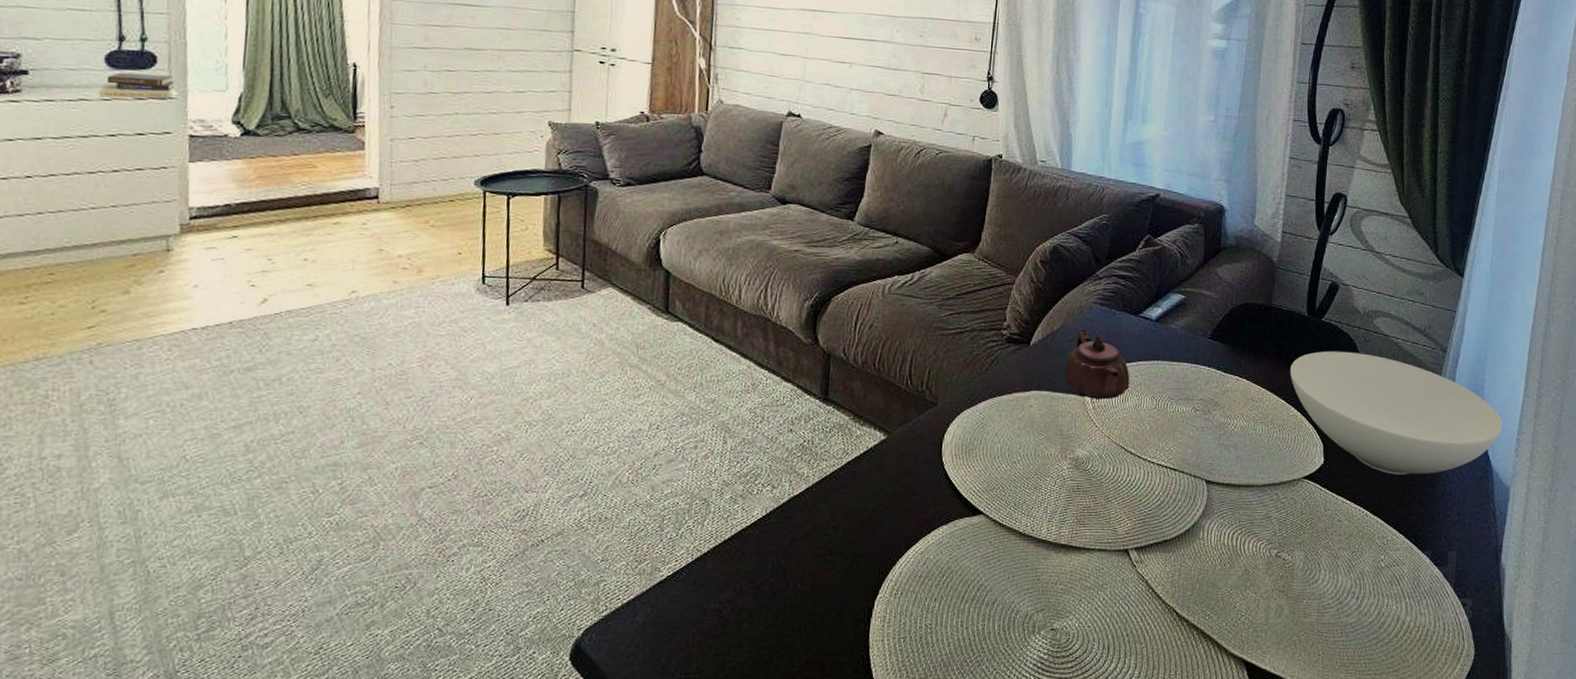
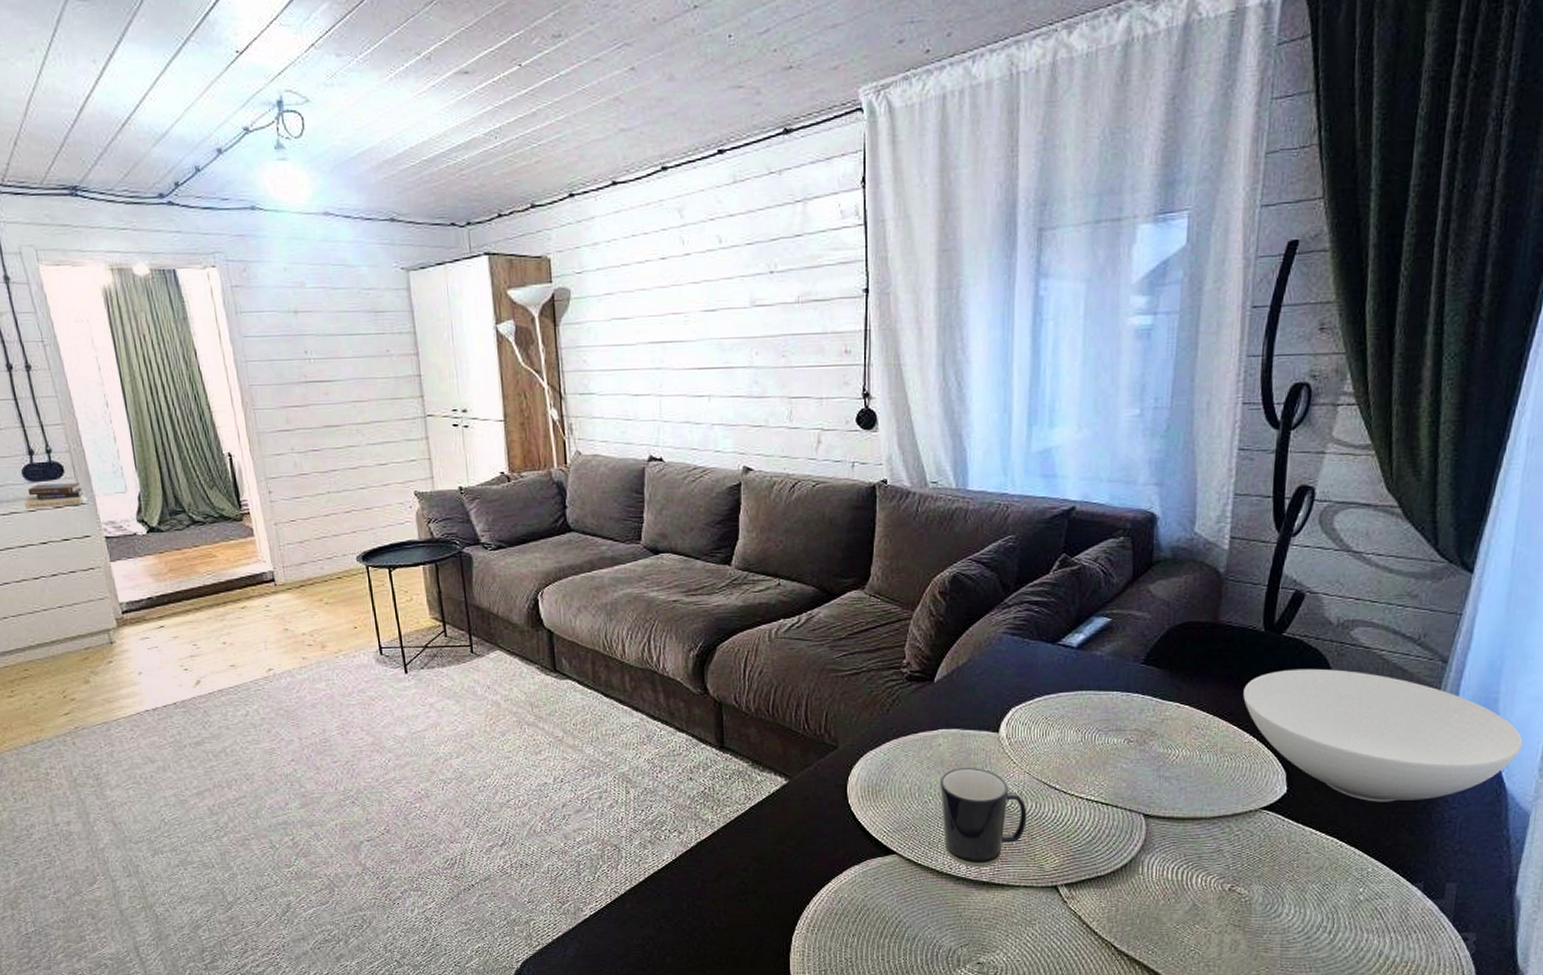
mug: none [1028,430,1105,530] -> present [939,768,1027,868]
teapot: present [1064,329,1130,400] -> none [975,662,1050,735]

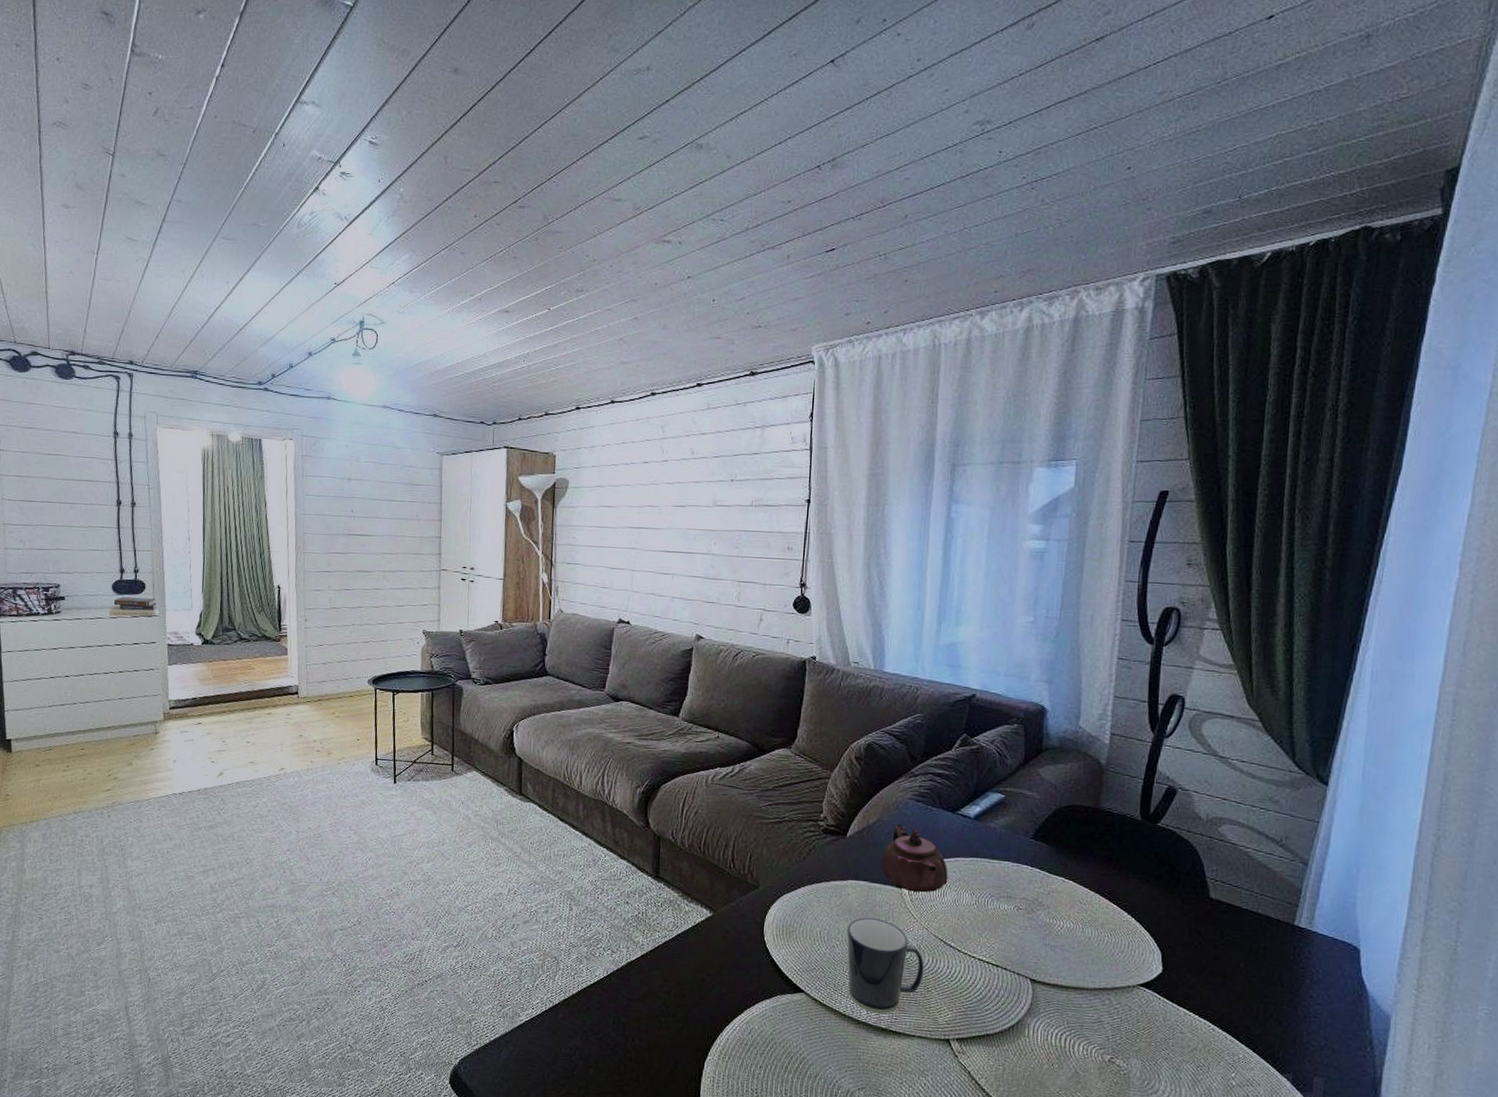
teapot: none [975,662,1050,735] -> present [881,824,948,893]
bowl: present [1243,668,1523,802] -> none [1122,857,1381,993]

